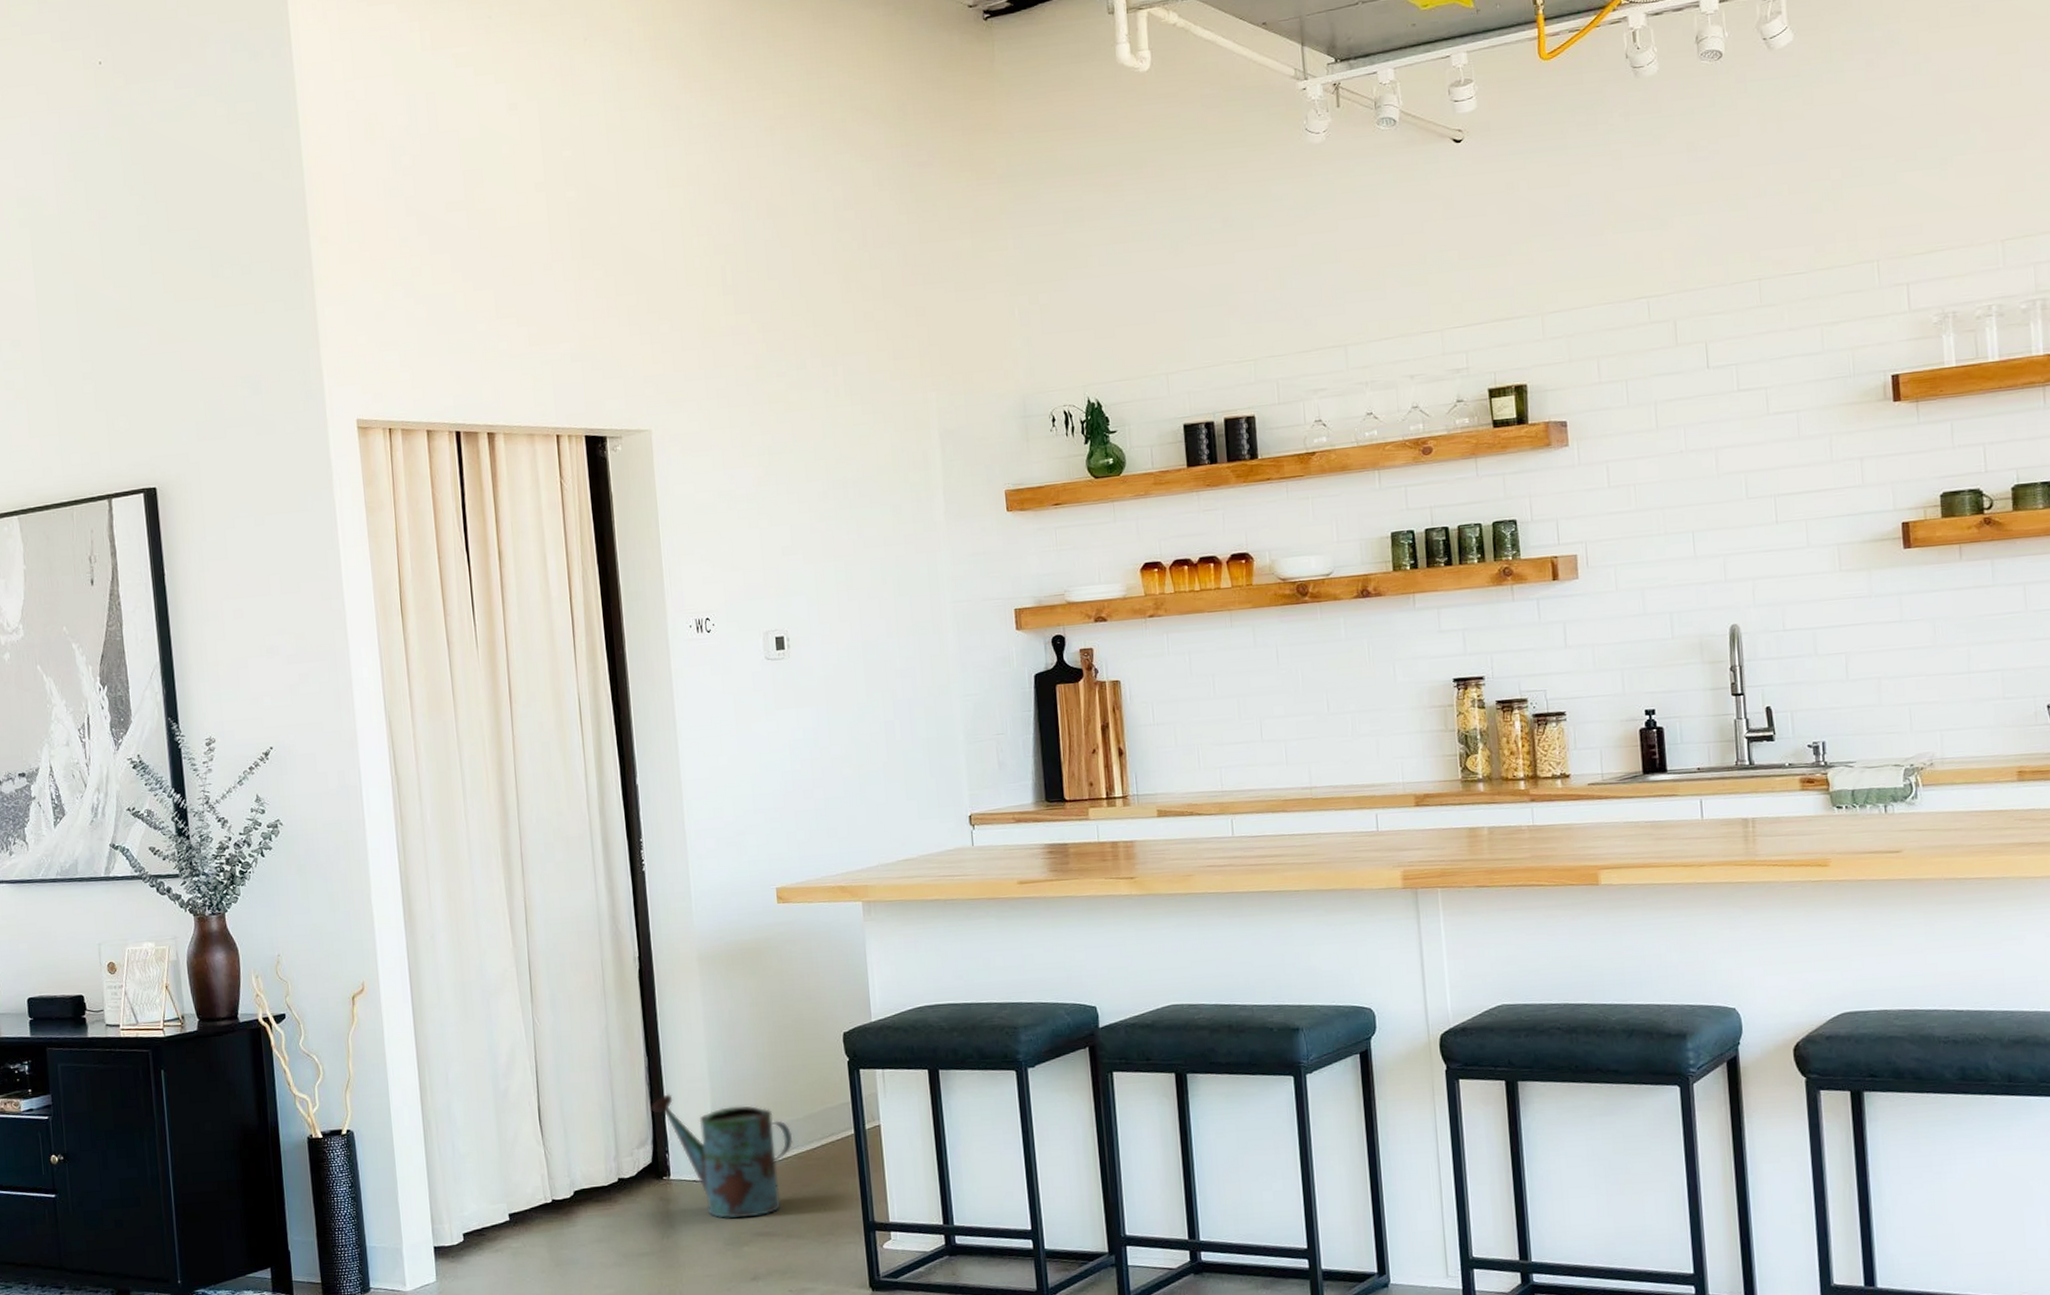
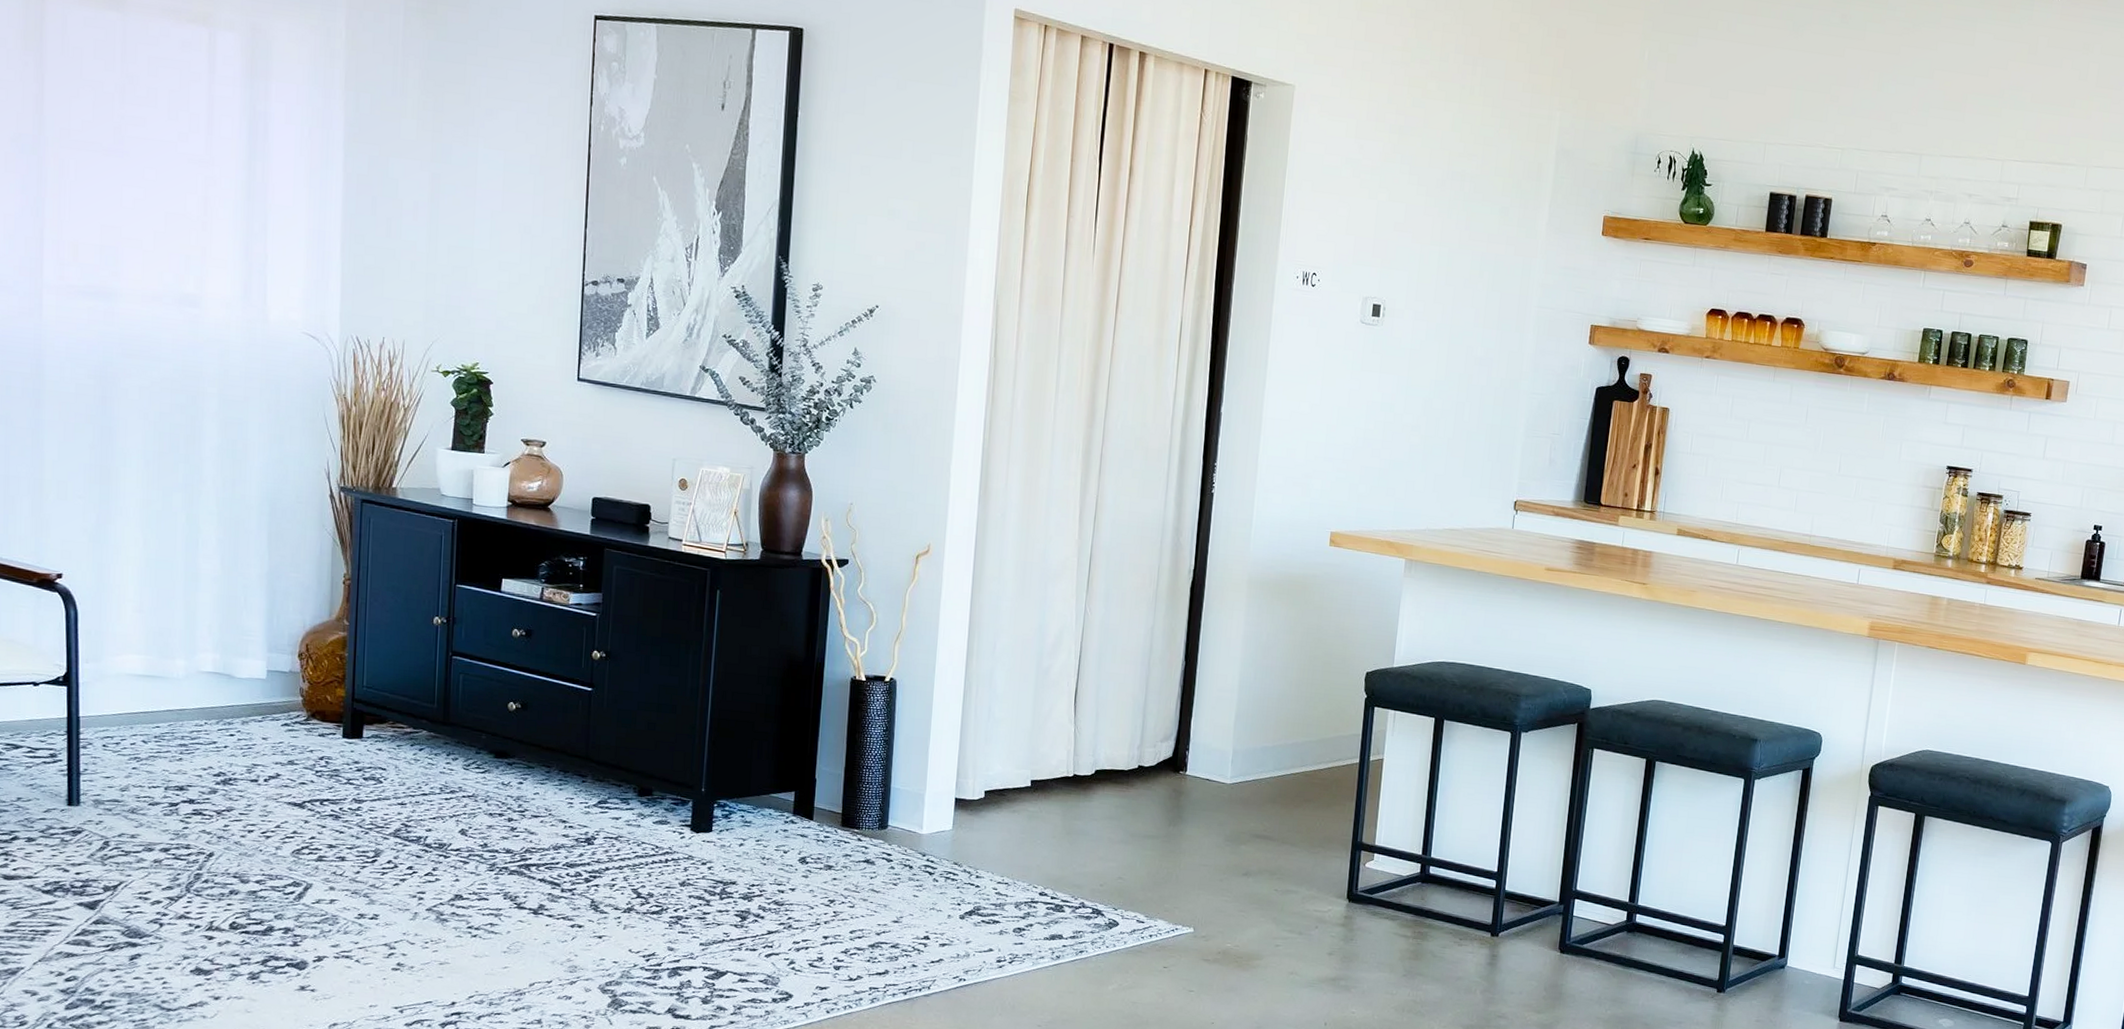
watering can: present [651,1094,793,1219] -> none [1180,698,1304,821]

